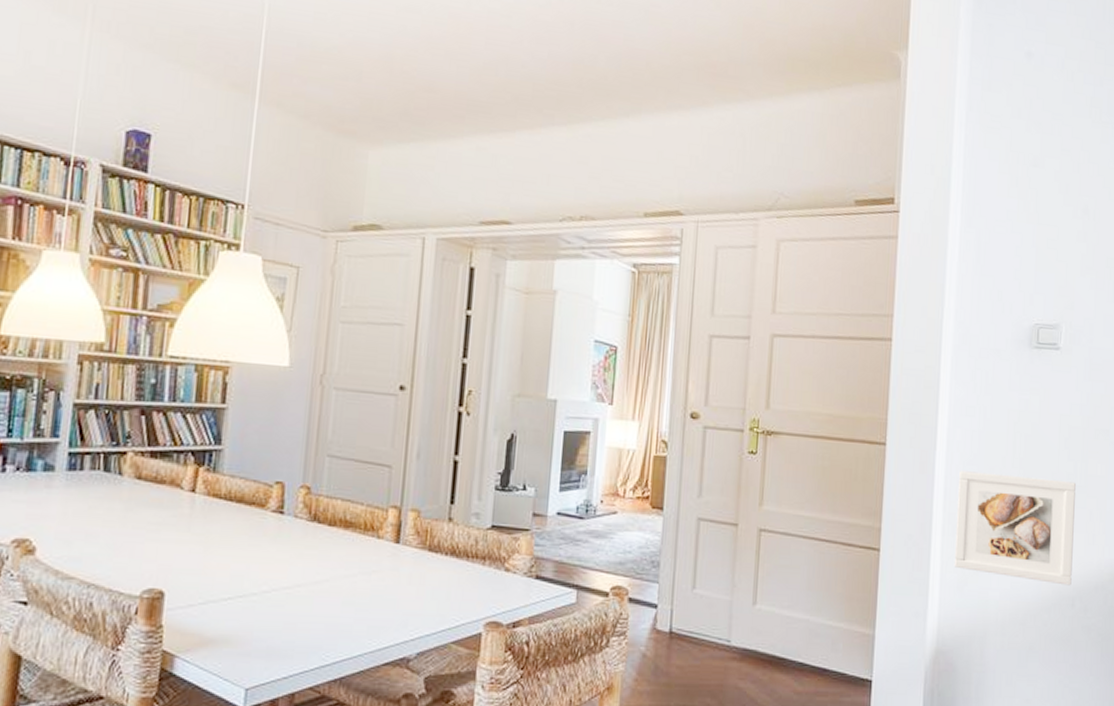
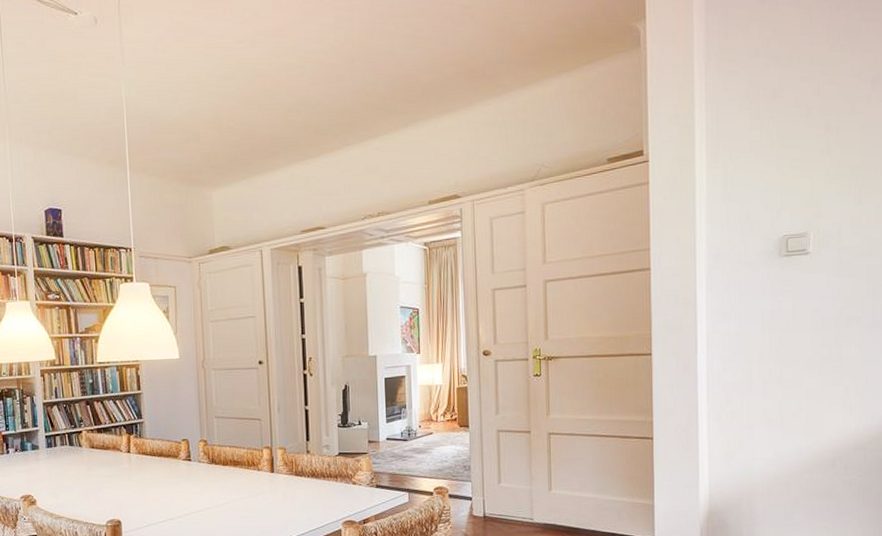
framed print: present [954,471,1077,586] -> none [719,364,832,450]

